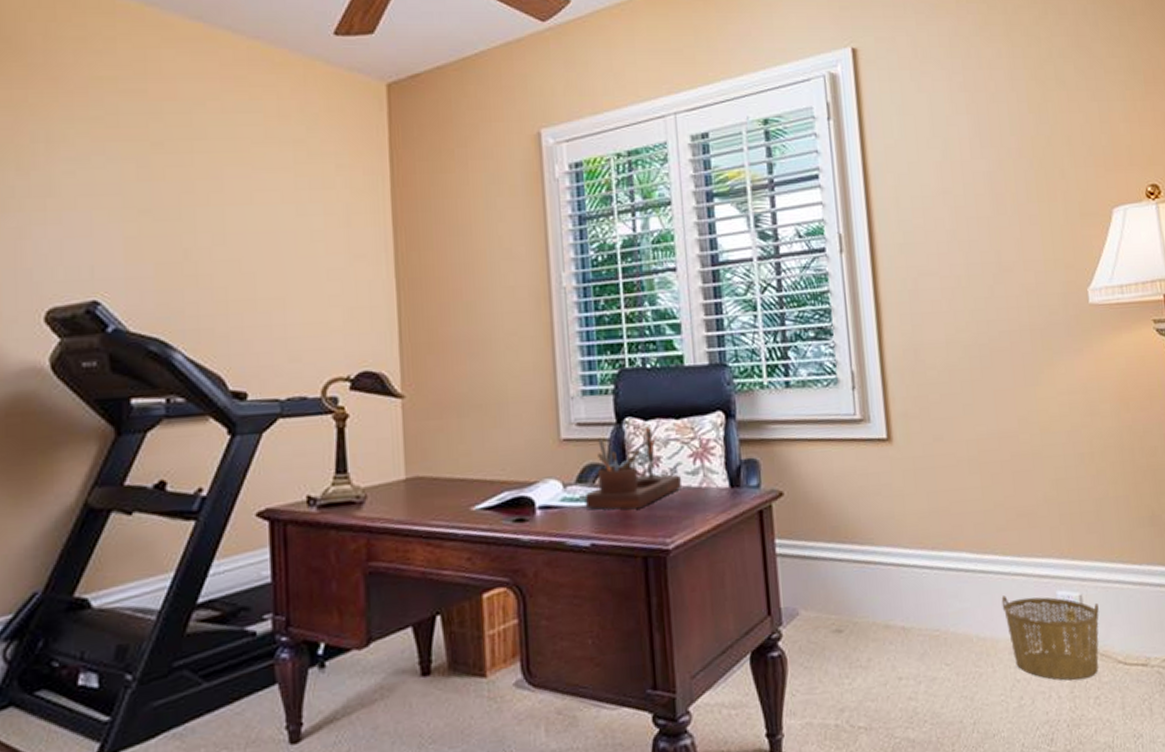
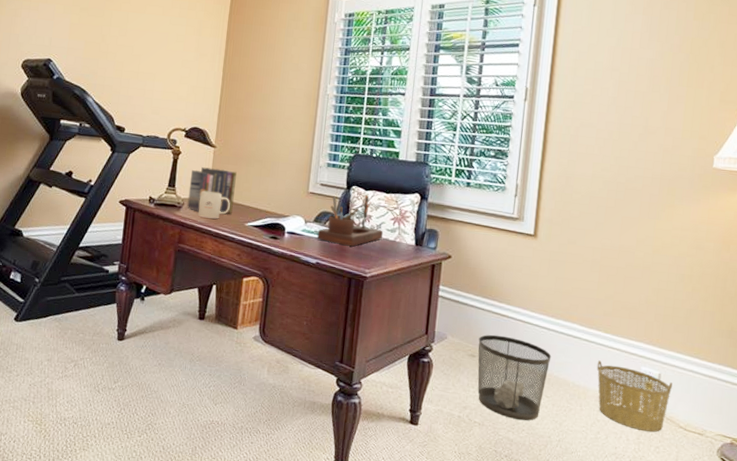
books: none [370,429,448,506] -> present [187,167,237,214]
mug: none [390,467,444,513] -> present [198,191,231,219]
waste bin: none [842,591,943,709] -> present [477,334,552,421]

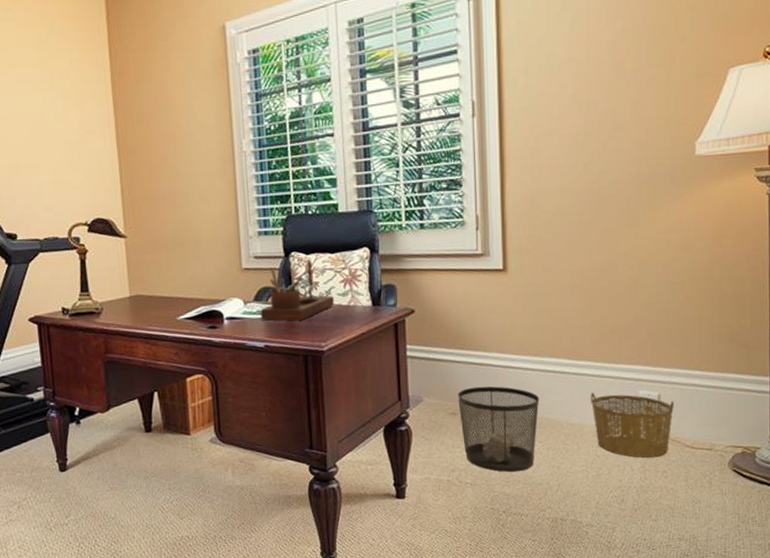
books: present [187,167,237,214] -> none [104,260,160,315]
mug: present [198,191,231,219] -> none [119,288,157,321]

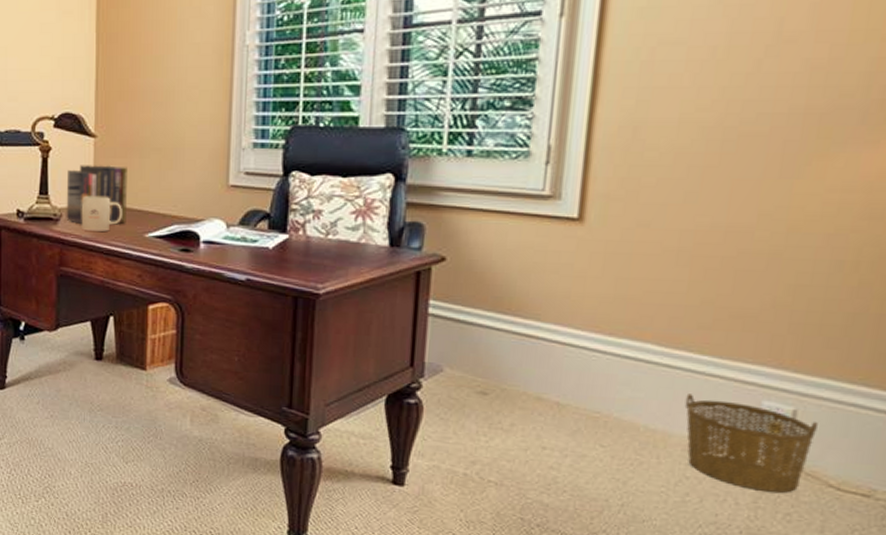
books: none [104,260,160,315] -> present [66,165,127,225]
mug: none [119,288,157,321] -> present [81,195,124,233]
desk organizer: present [260,260,334,321] -> none [245,183,340,255]
waste bin: present [458,386,540,472] -> none [491,363,610,479]

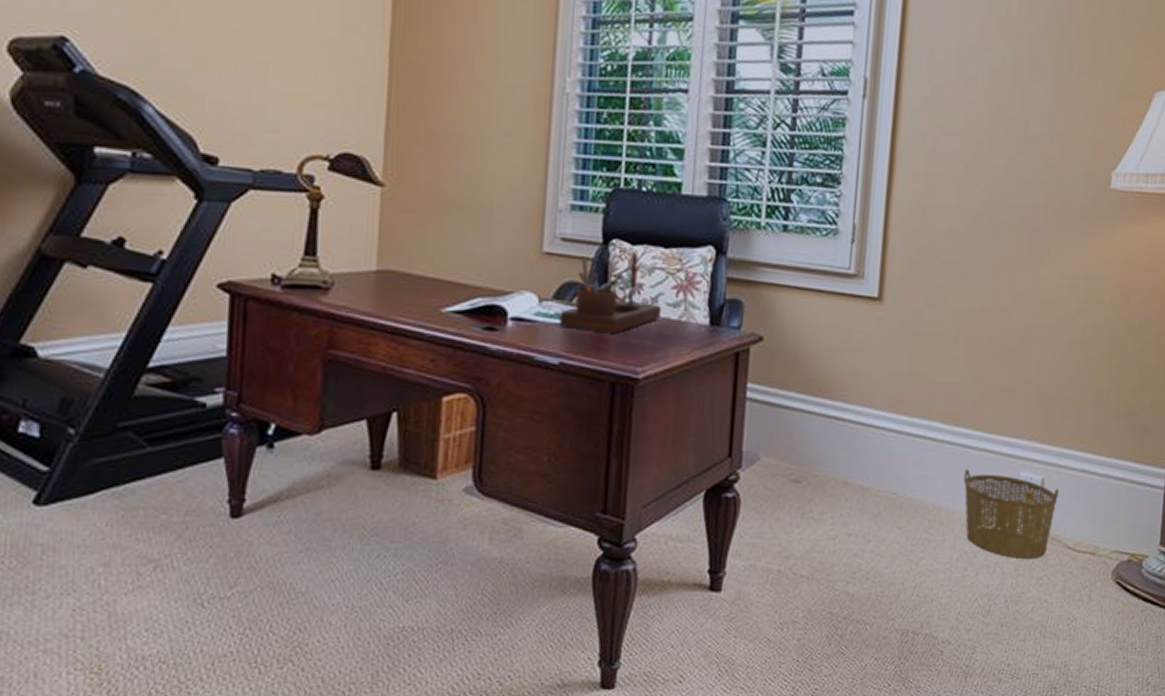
books: present [66,165,127,225] -> none [339,220,422,296]
mug: present [81,195,124,233] -> none [359,259,415,306]
desk organizer: none [245,183,340,255] -> present [559,253,661,334]

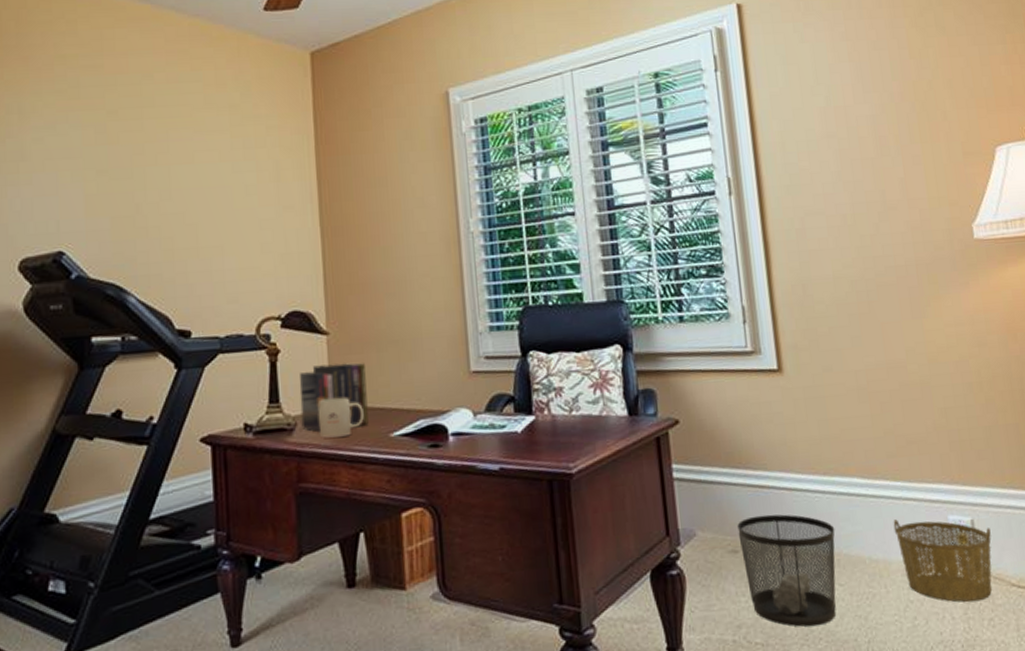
books: none [339,220,422,296] -> present [299,362,369,433]
mug: none [359,259,415,306] -> present [317,397,365,439]
desk organizer: present [559,253,661,334] -> none [493,360,583,436]
waste bin: none [803,447,904,566] -> present [737,514,836,627]

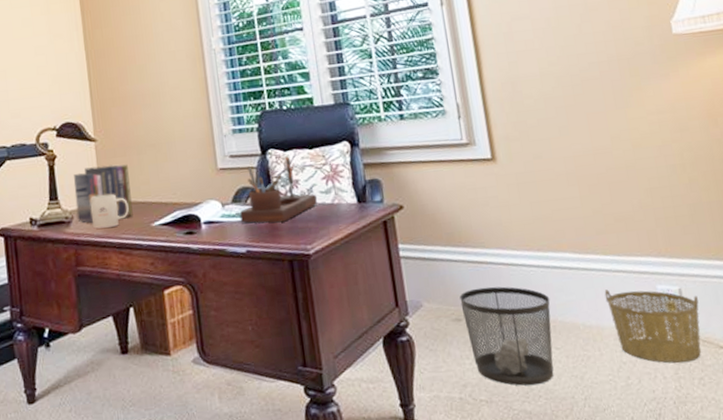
desk organizer: none [493,360,583,436] -> present [239,157,317,224]

